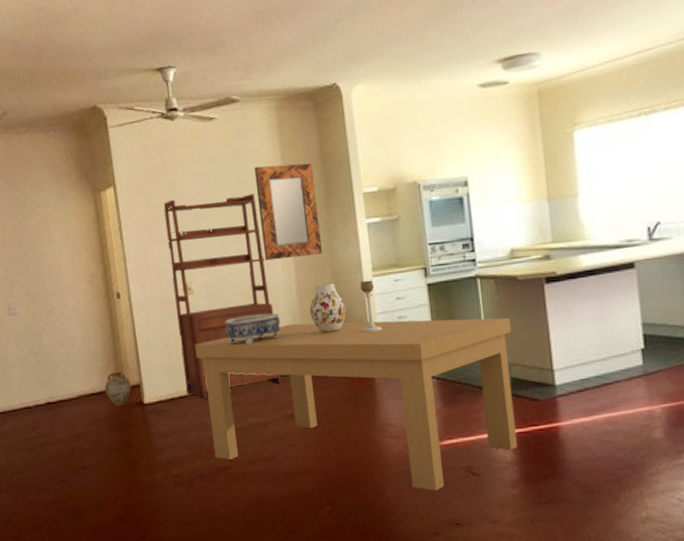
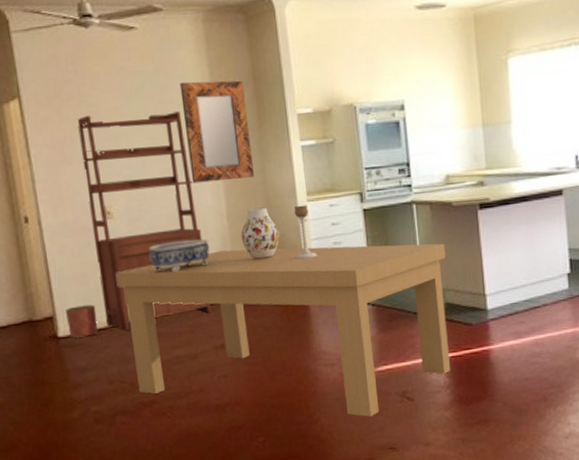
ceramic jug: present [104,371,132,407] -> none [12,302,44,341]
planter: none [150,374,179,406] -> present [65,304,98,339]

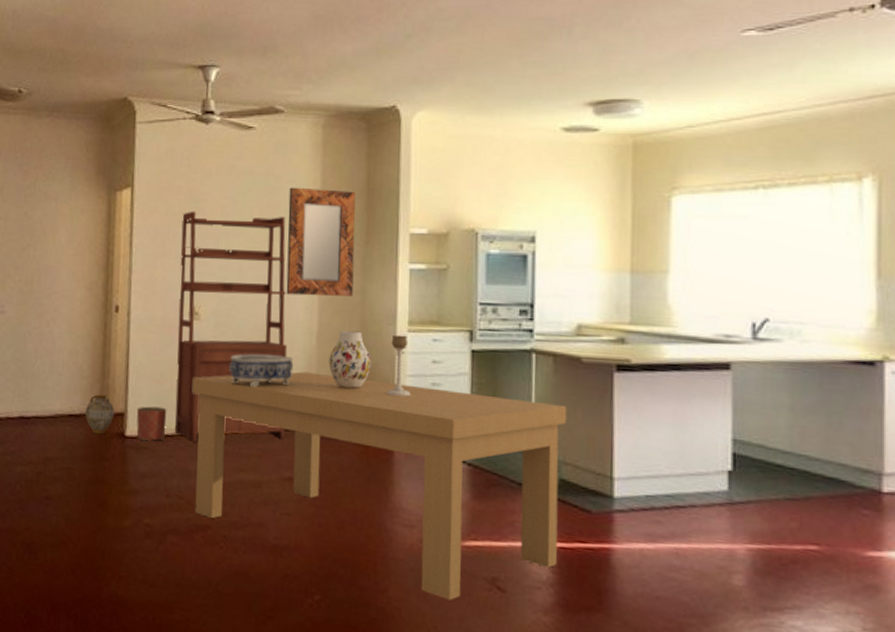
ceramic jug: none [12,302,44,341] -> present [85,394,115,435]

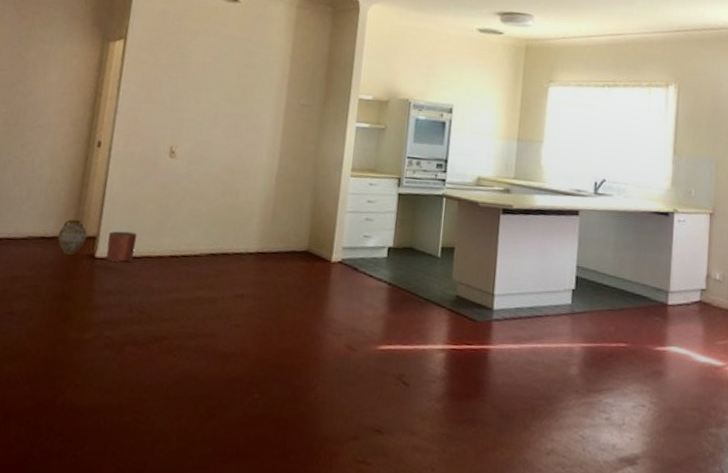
bookshelf: present [174,210,288,442] -> none [143,64,259,263]
dining table: present [193,371,567,600] -> none [154,205,465,394]
decorative bowl: present [230,354,294,388] -> none [198,188,255,218]
home mirror: present [286,187,355,297] -> none [253,53,319,146]
vase: present [329,330,372,389] -> none [284,173,320,222]
candle holder: present [386,334,411,396] -> none [329,178,350,229]

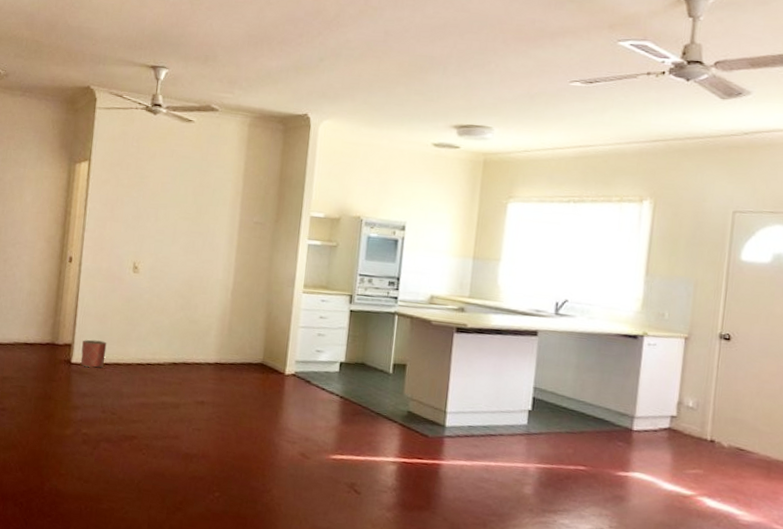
ceramic jug: present [57,219,88,256] -> none [38,328,64,361]

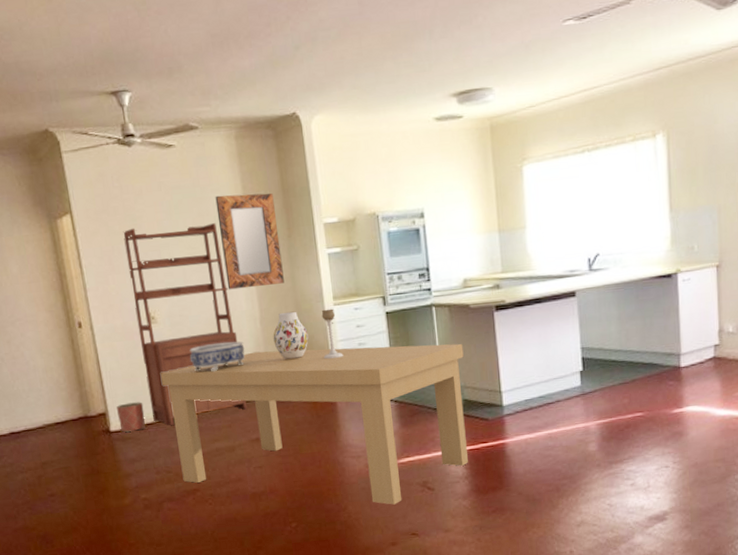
bookshelf: none [112,184,213,372] -> present [123,223,248,426]
dining table: none [124,318,418,499] -> present [161,343,468,505]
decorative bowl: none [160,302,212,330] -> present [190,341,245,372]
home mirror: none [210,172,271,263] -> present [215,193,284,290]
vase: none [239,288,273,335] -> present [273,311,309,360]
candle holder: none [282,294,303,343] -> present [321,308,344,359]

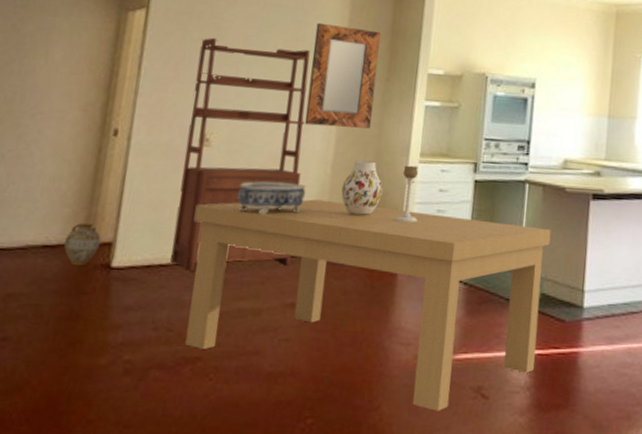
ceramic jug: none [69,400,97,435] -> present [63,222,101,266]
planter: present [116,402,145,433] -> none [125,235,164,272]

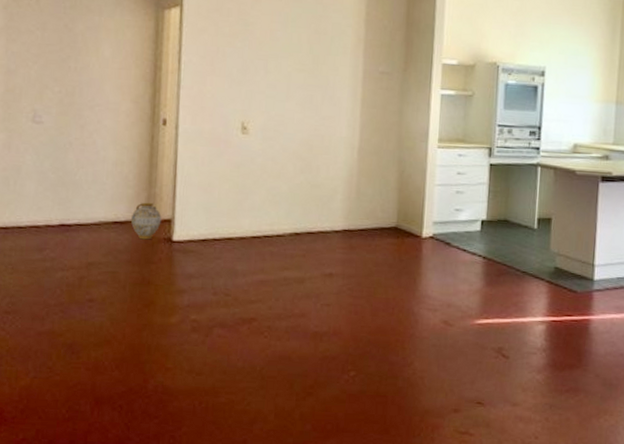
bookshelf: present [170,37,310,271] -> none [222,32,332,245]
dining table: present [185,199,551,411] -> none [240,181,563,368]
decorative bowl: present [238,181,307,215] -> none [276,165,337,196]
home mirror: present [304,22,381,129] -> none [331,16,396,117]
vase: present [341,160,383,216] -> none [368,146,406,197]
candle holder: present [394,165,419,222] -> none [417,150,439,202]

